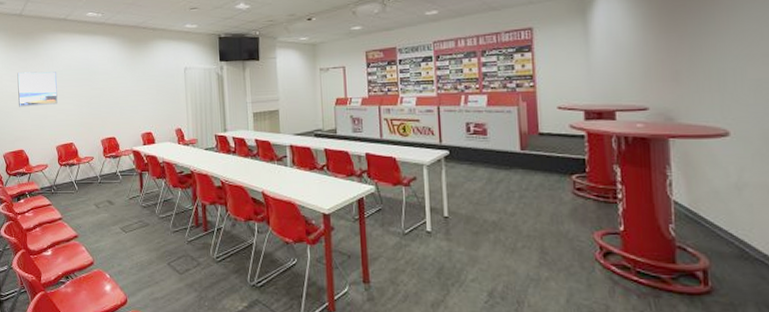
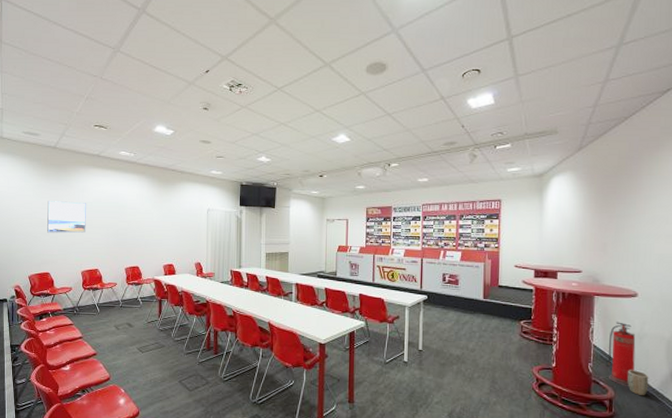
fire extinguisher: none [693,170,735,252] -> present [606,322,636,386]
plant pot: none [726,231,758,263] -> present [627,370,649,395]

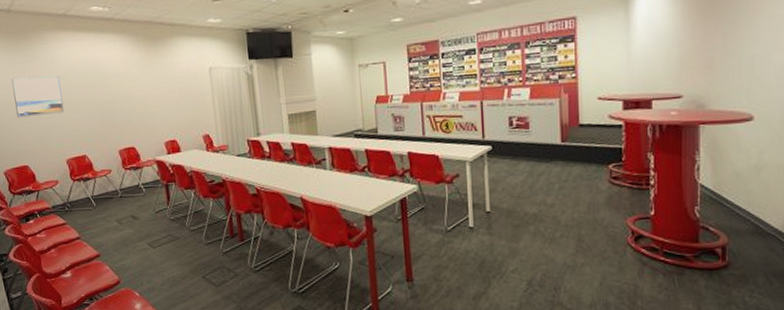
fire extinguisher: present [606,322,636,386] -> none [716,153,753,230]
plant pot: present [627,370,649,395] -> none [744,209,770,238]

